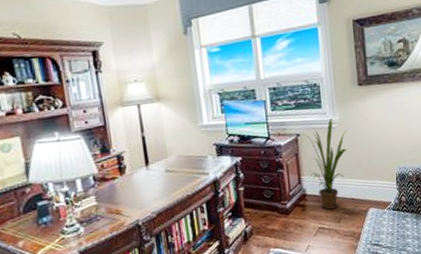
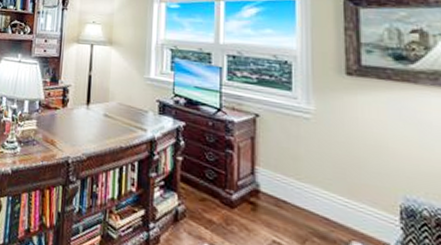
house plant: present [300,117,347,210] -> none [260,105,326,223]

